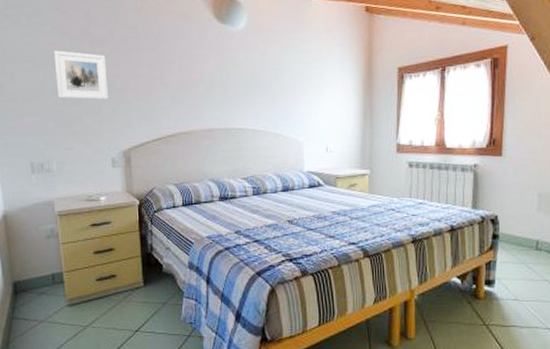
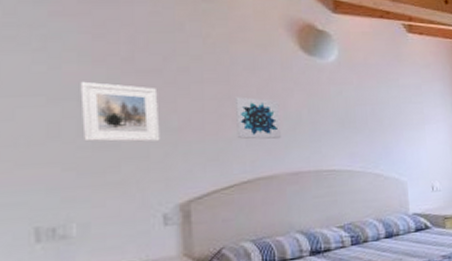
wall art: none [162,62,198,100] -> present [234,96,281,140]

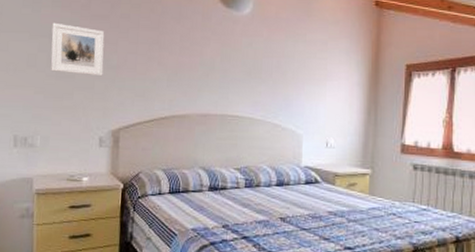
wall art: present [234,96,281,140] -> none [160,42,197,83]

